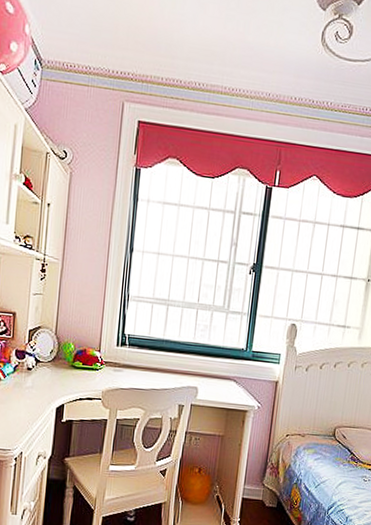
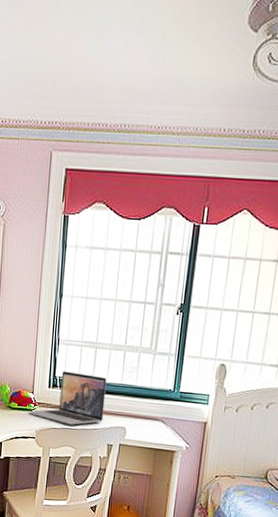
laptop: none [95,328,179,385] -> present [29,371,107,425]

